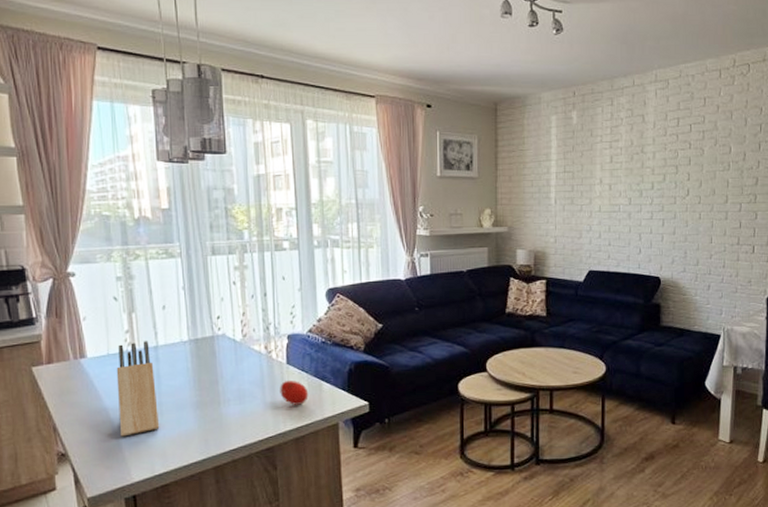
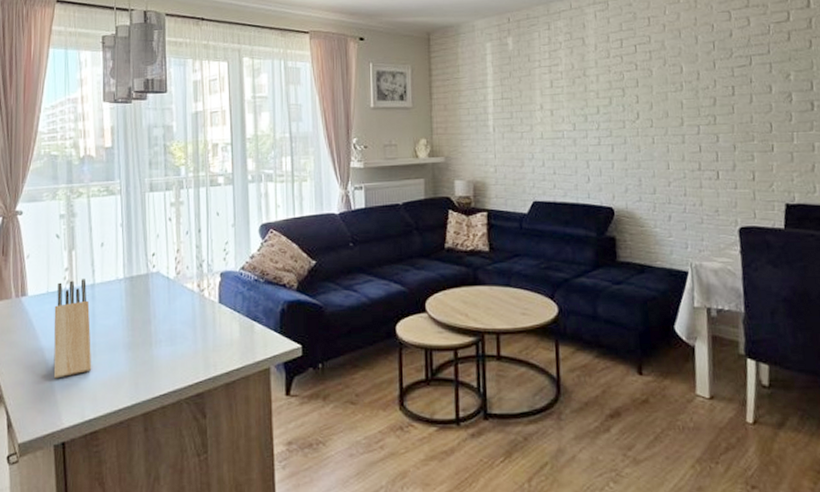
fruit: present [280,381,309,405] -> none [211,321,240,347]

